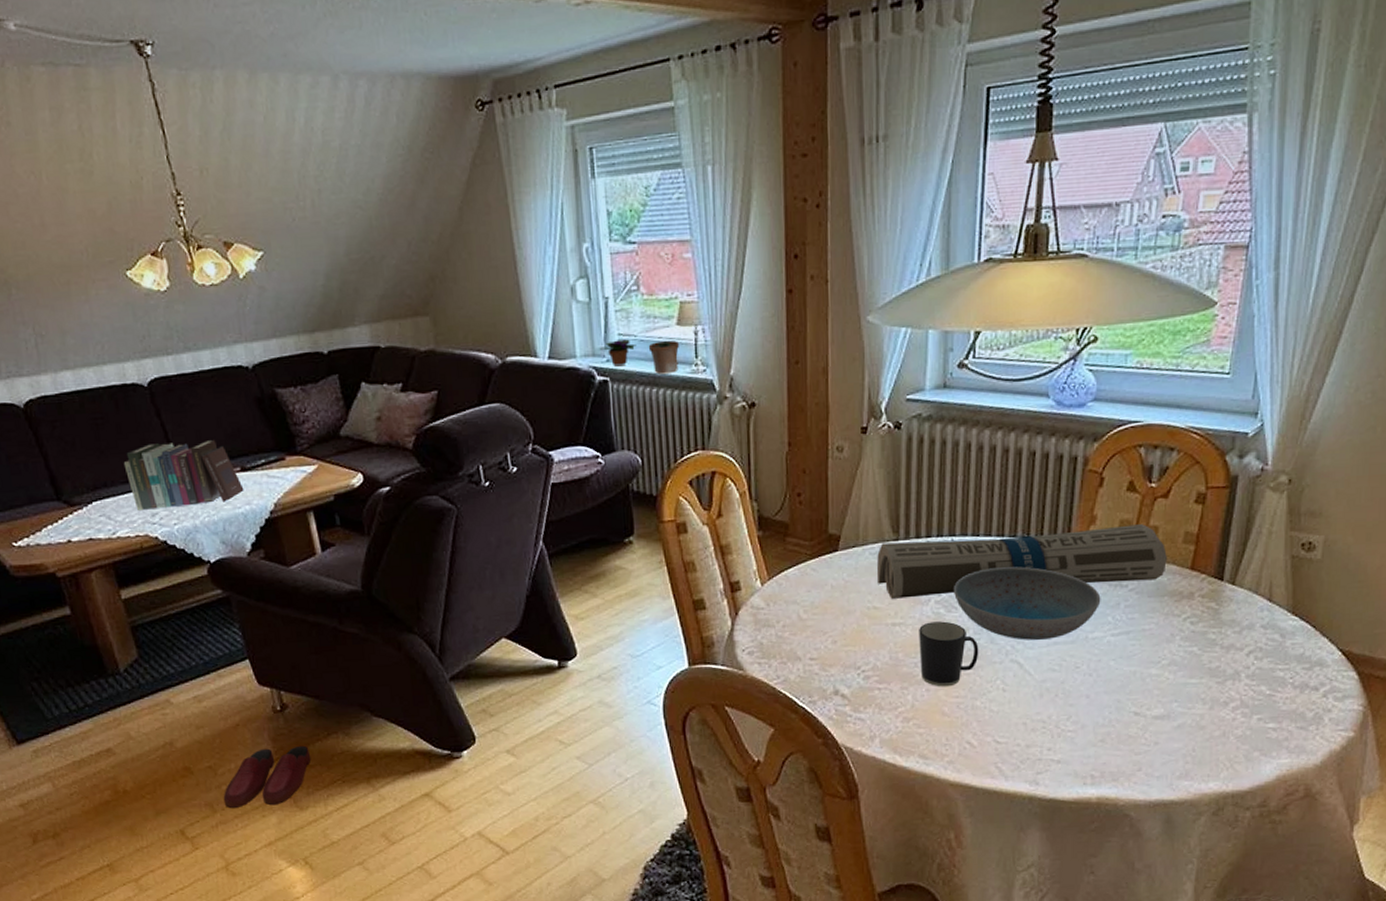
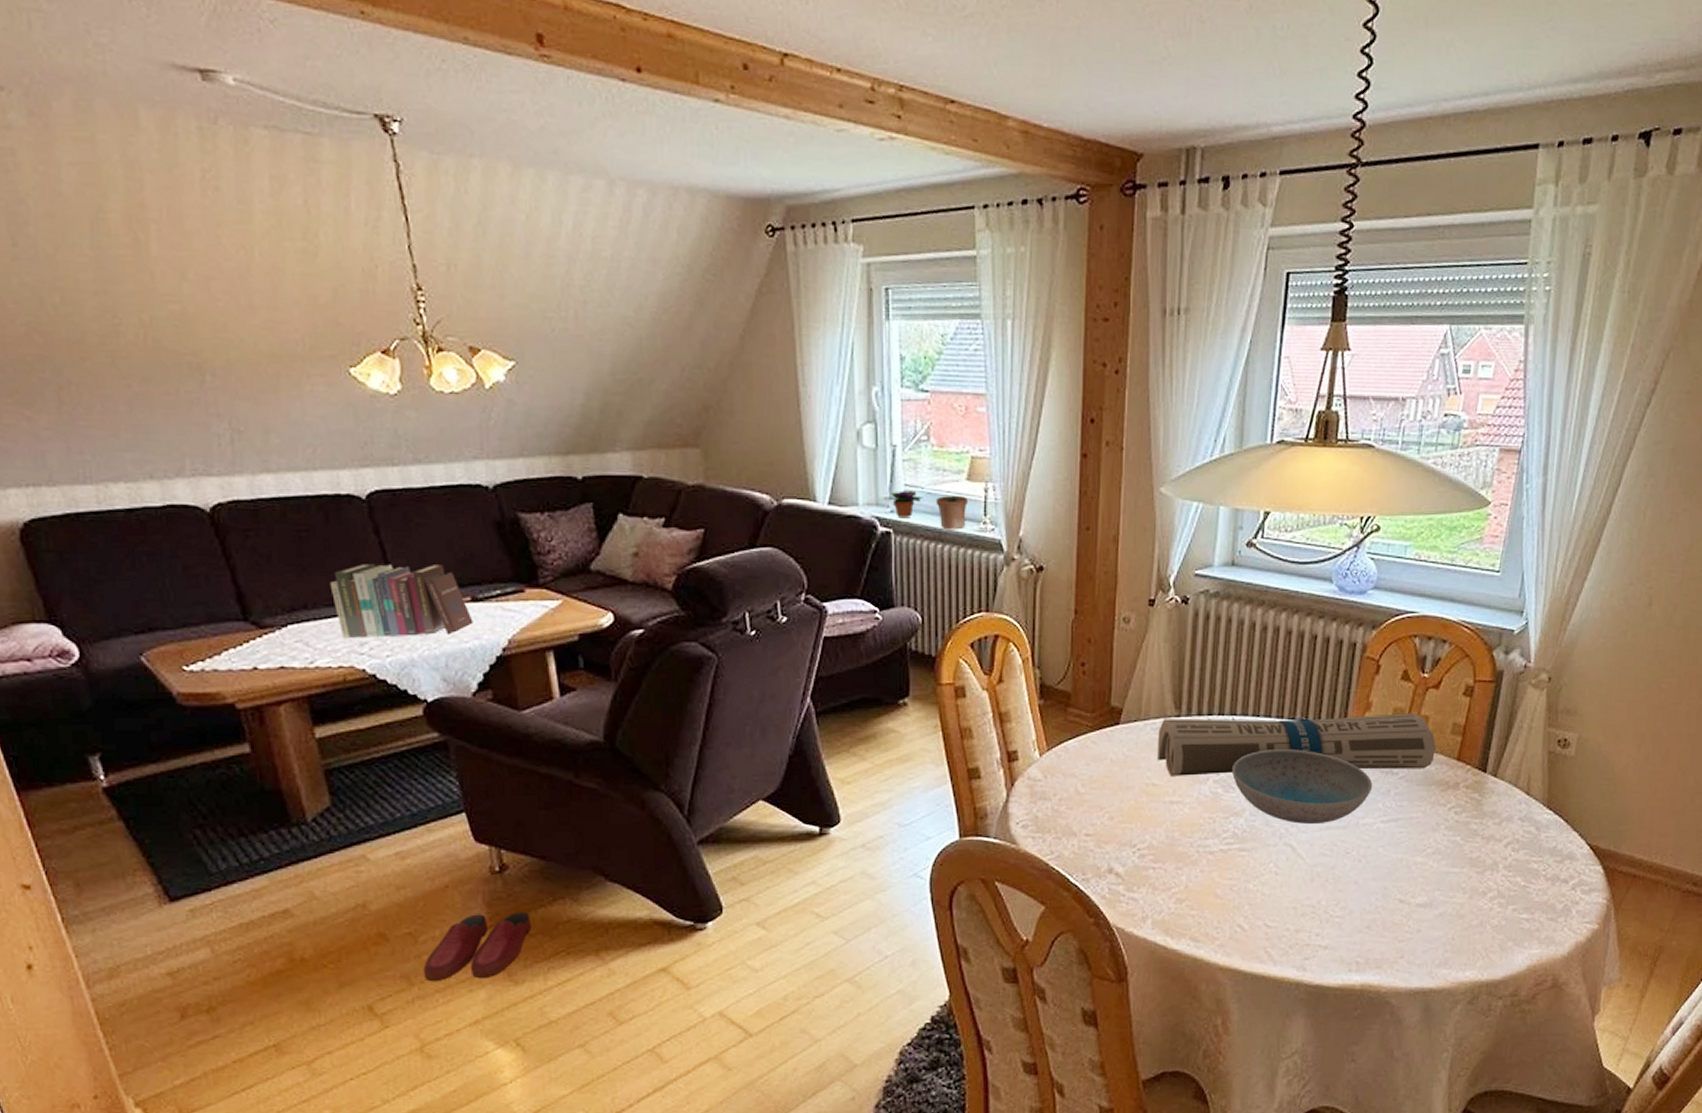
mug: present [919,621,979,687] -> none [1195,801,1254,869]

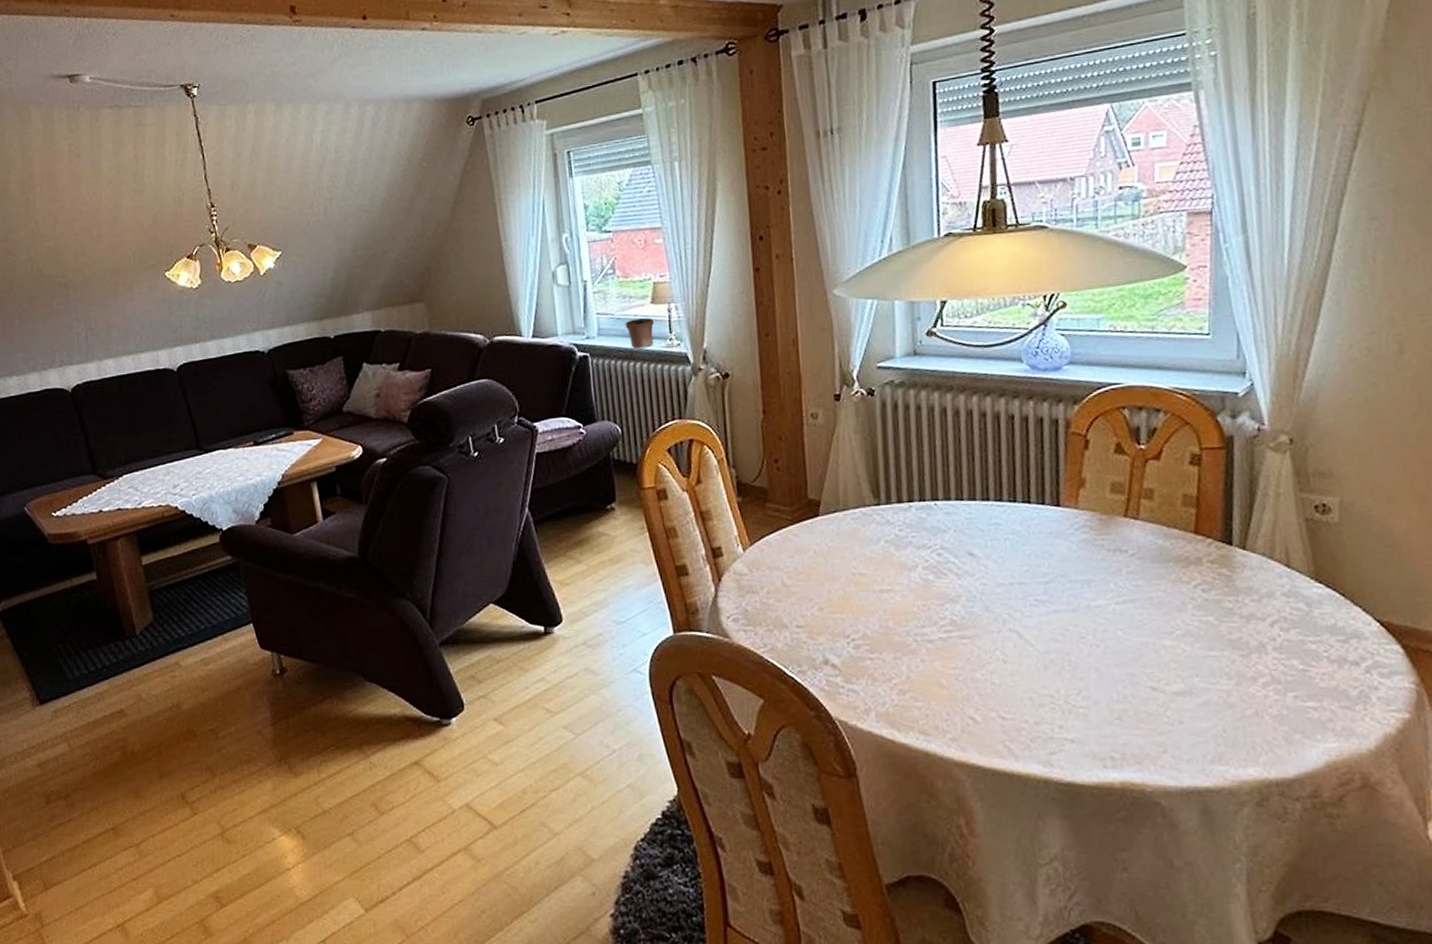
books: present [329,562,474,639] -> none [152,417,256,484]
slippers: present [423,911,532,981] -> none [223,709,307,772]
potted flower: present [884,490,923,519] -> none [580,318,614,343]
newspaper: present [1156,713,1436,776] -> none [859,487,1168,565]
dish: present [1231,749,1373,824] -> none [940,531,1100,608]

